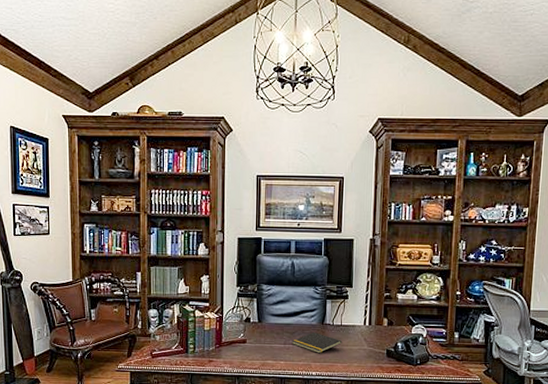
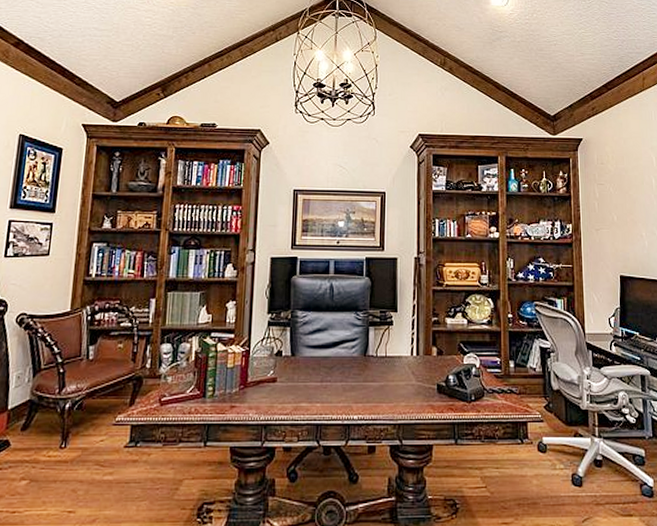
notepad: present [291,332,342,353] -> none [329,366,388,391]

